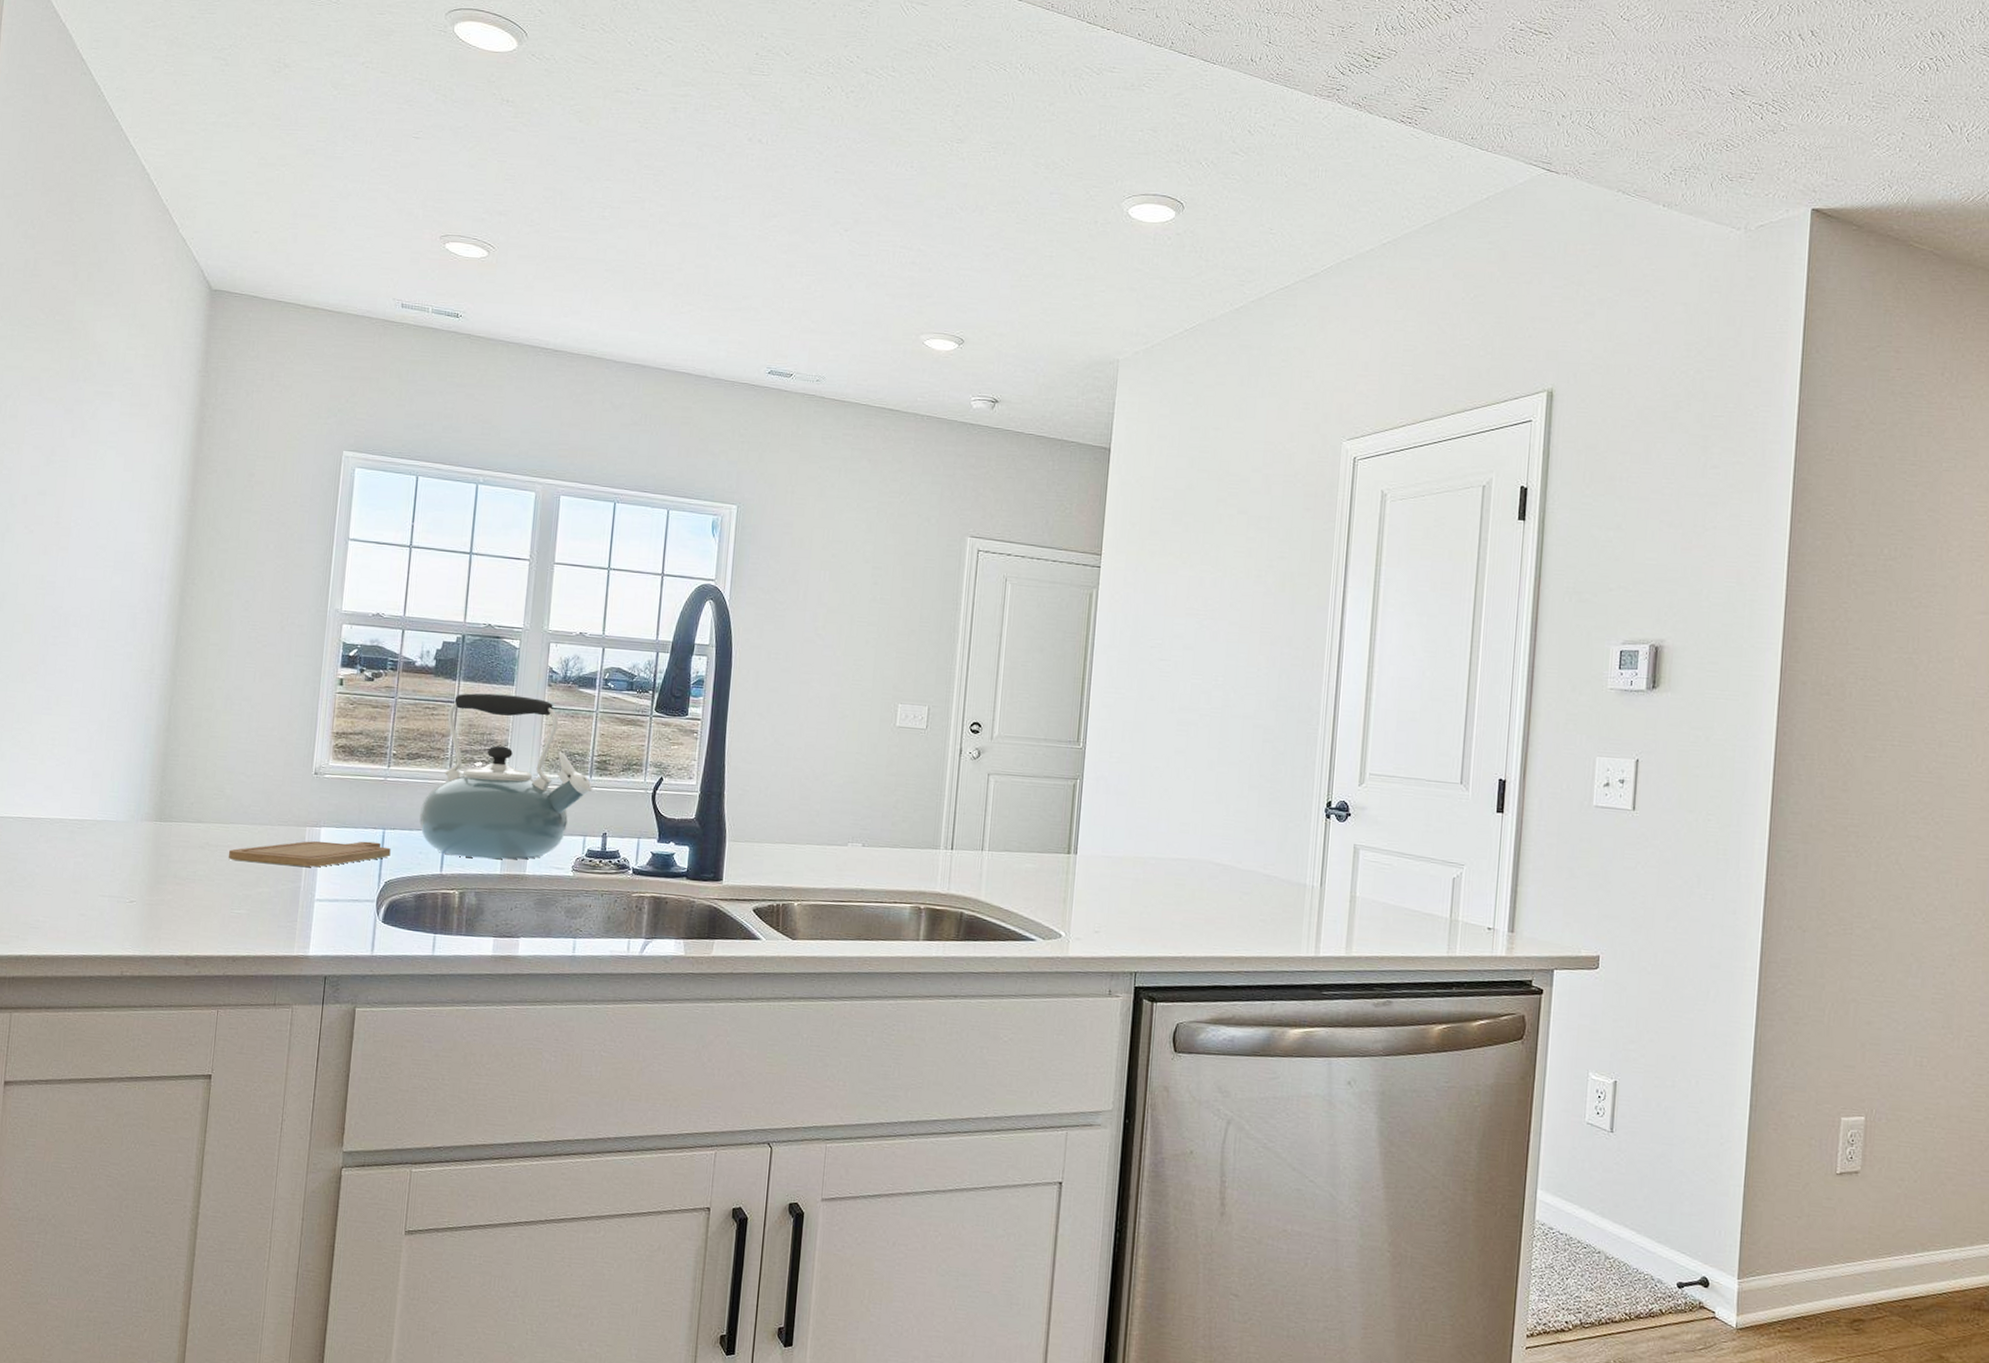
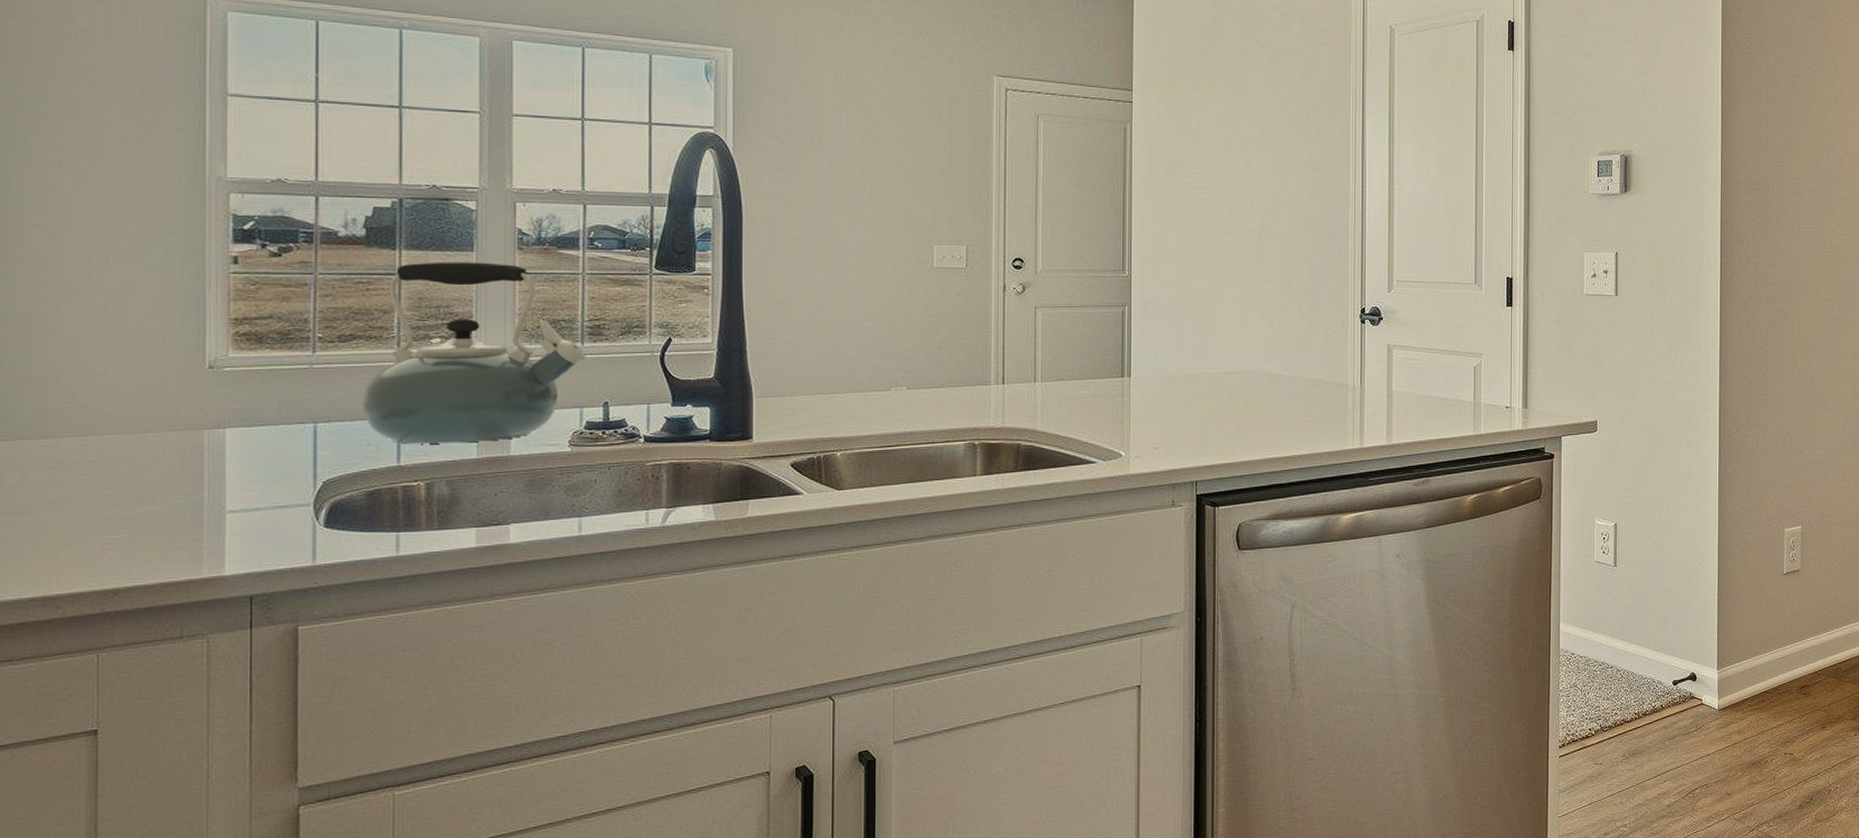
chopping board: present [229,841,391,867] -> none [93,438,327,479]

